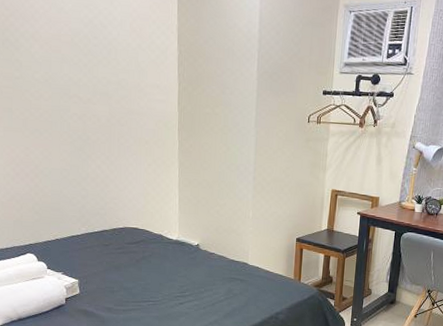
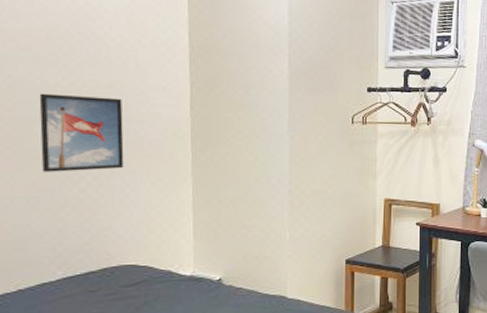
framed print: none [67,87,128,152] -> present [39,93,124,172]

